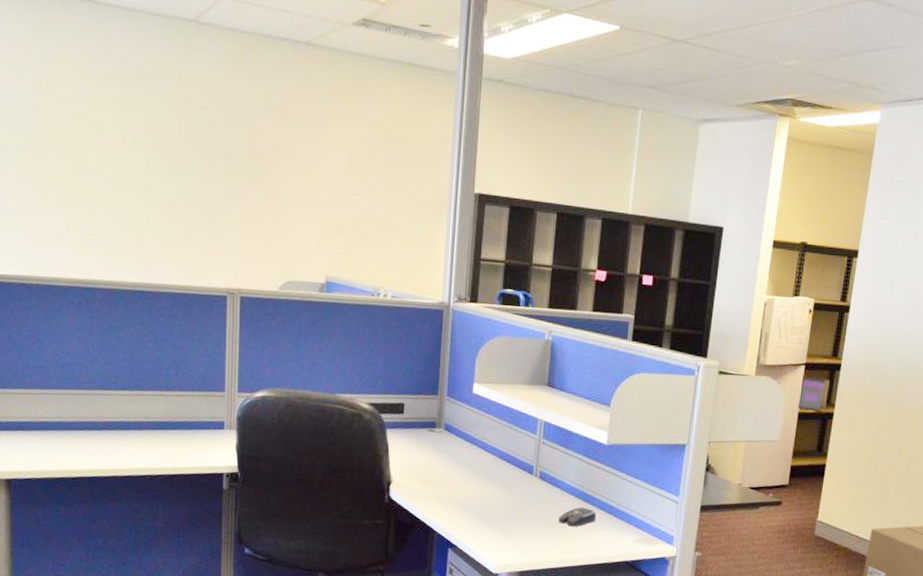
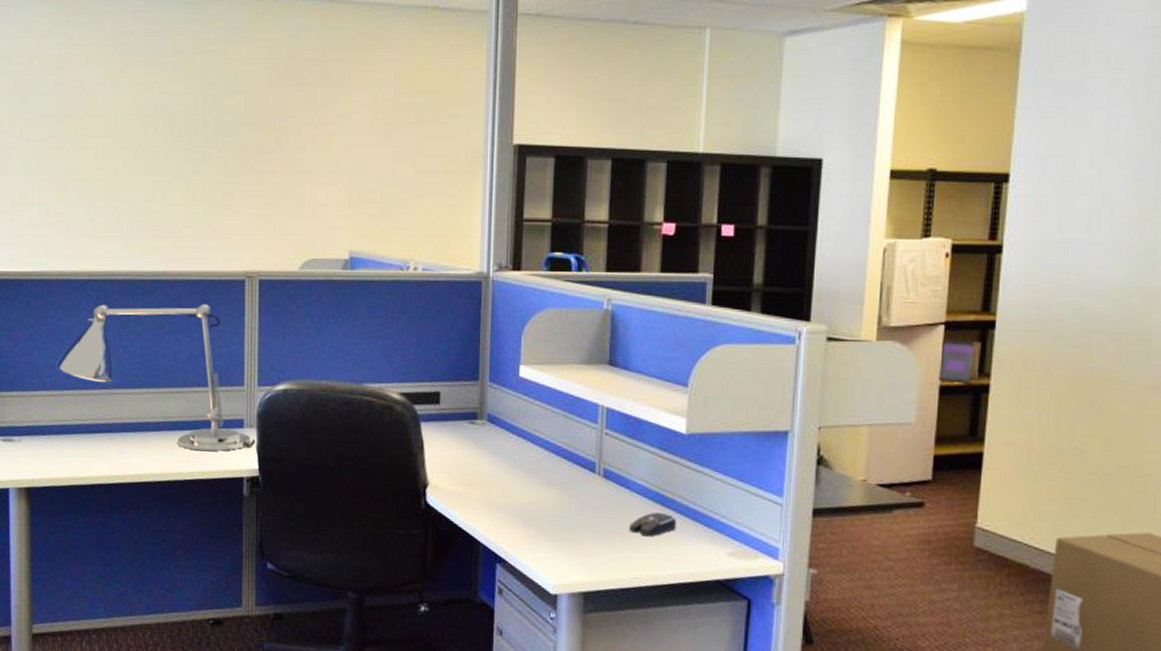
desk lamp: none [36,311,235,450] -> present [55,303,255,451]

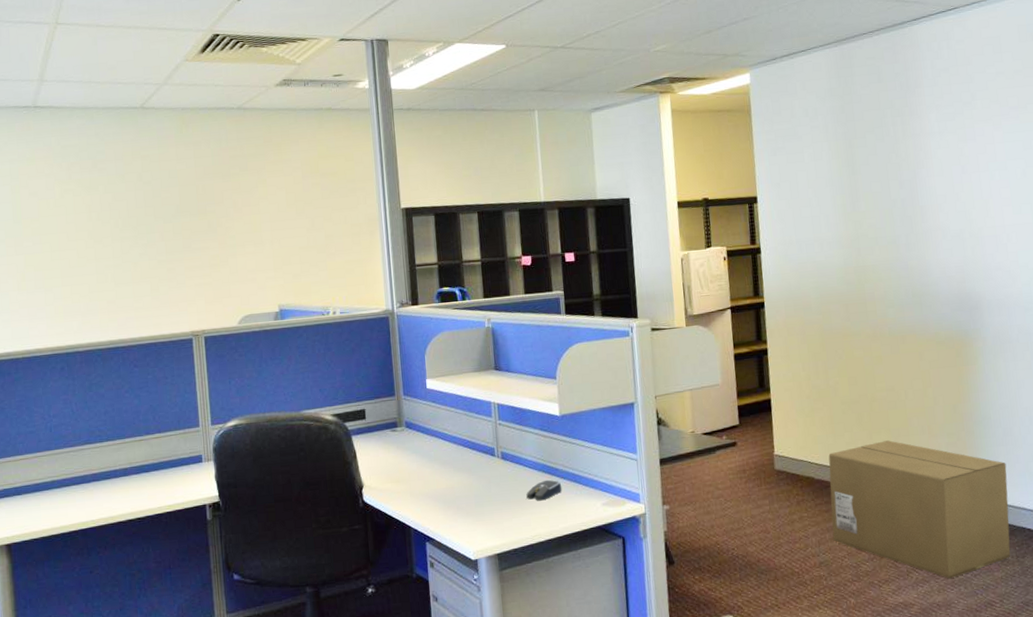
desk lamp: present [55,303,255,451] -> none [27,362,213,488]
books: present [939,340,981,382] -> none [731,318,759,350]

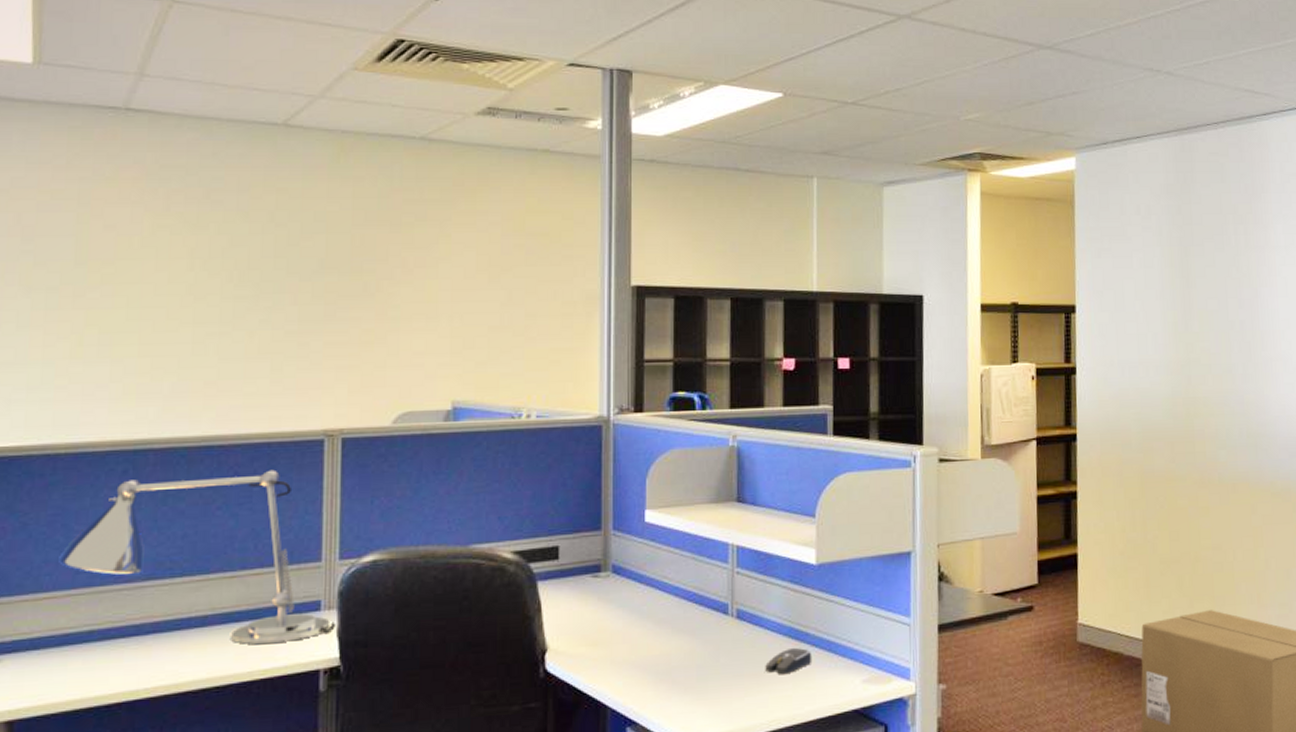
desk lamp: none [27,362,213,488] -> present [59,469,335,644]

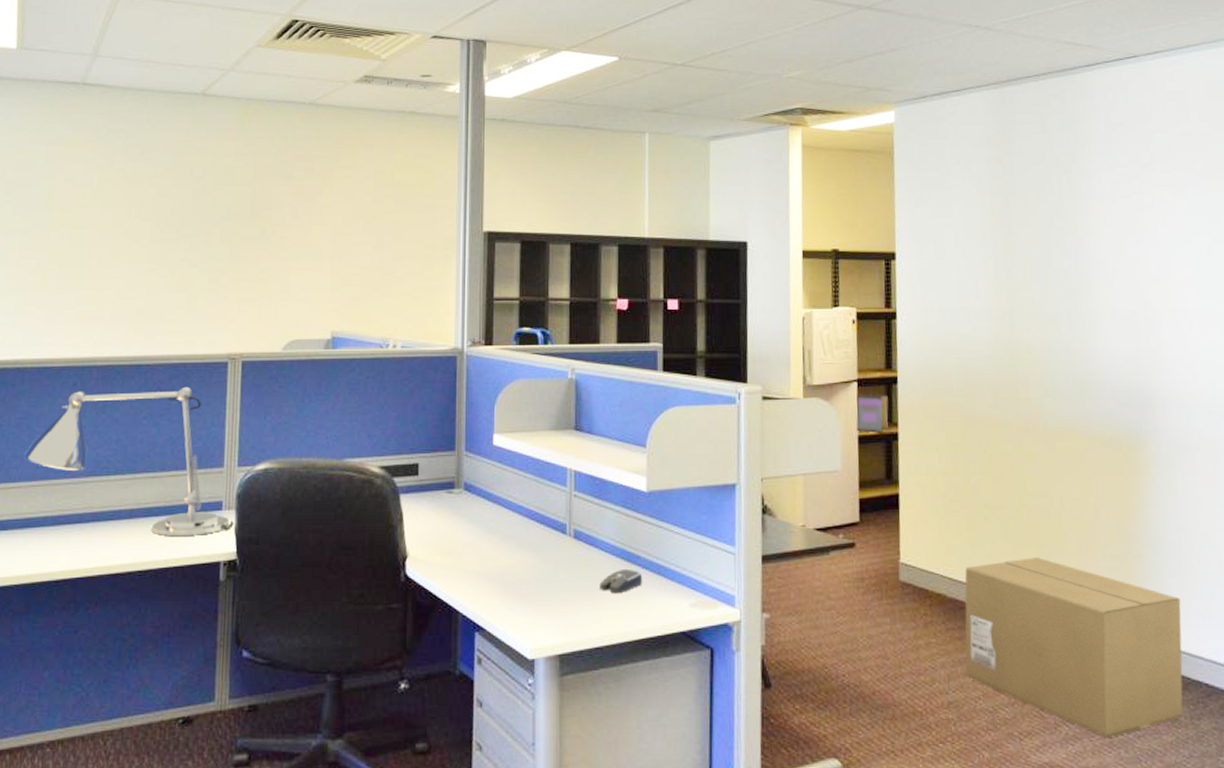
books: none [1035,453,1067,491] -> present [856,395,888,432]

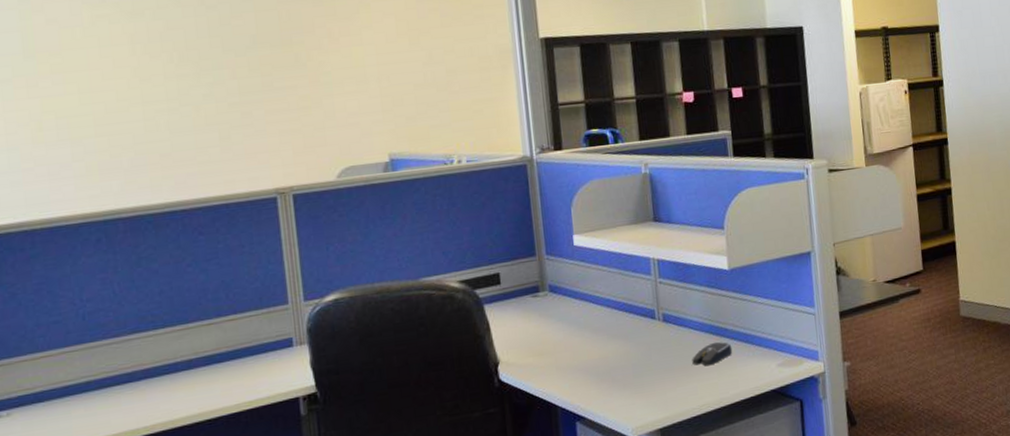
desk lamp: present [24,386,234,536] -> none [49,227,308,381]
books: present [856,395,888,432] -> none [913,156,942,190]

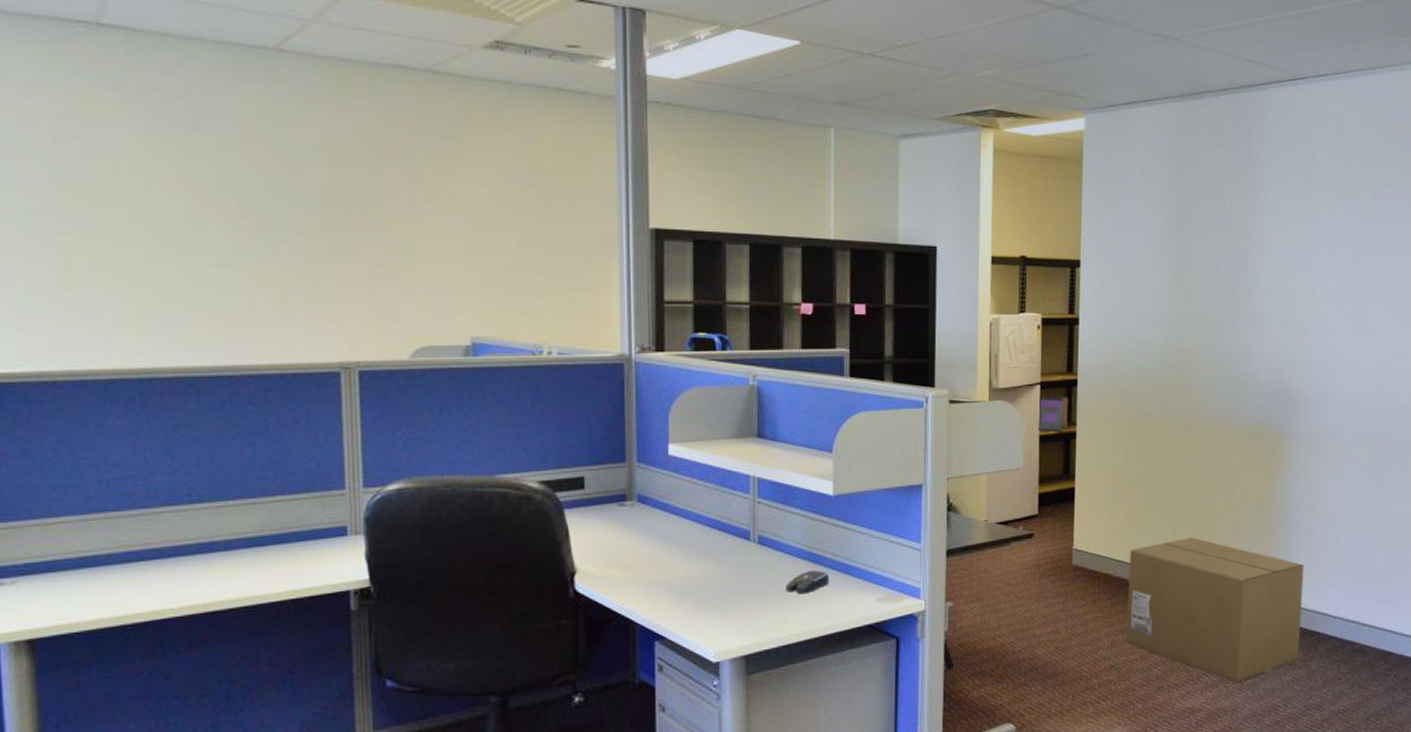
books: none [913,156,942,190] -> present [1038,397,1068,431]

